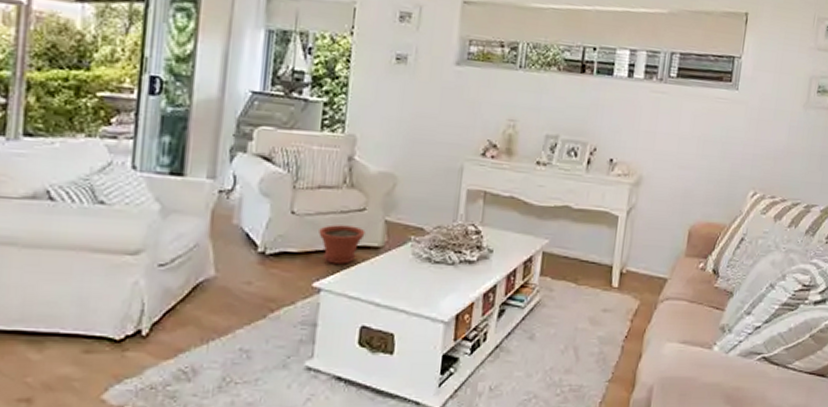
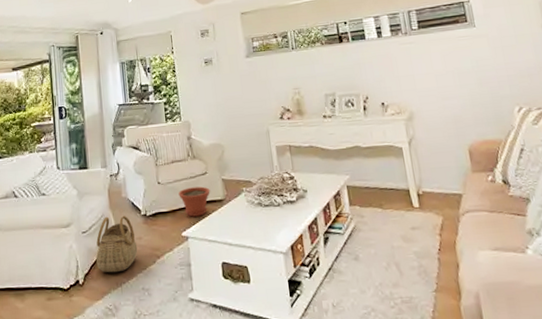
basket: none [173,247,243,325] -> present [95,215,138,273]

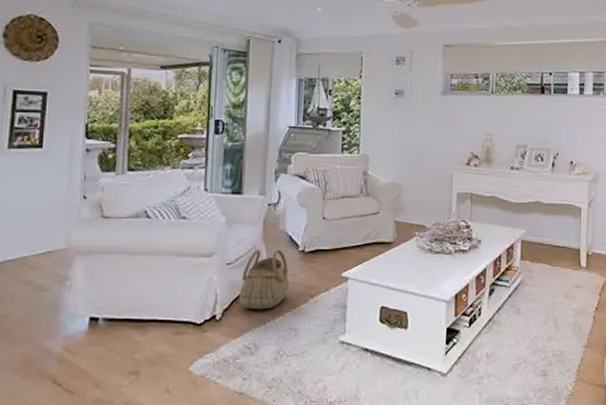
plant pot: present [178,186,210,217] -> none [344,226,380,258]

